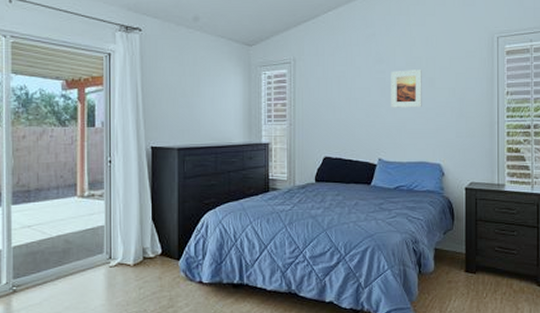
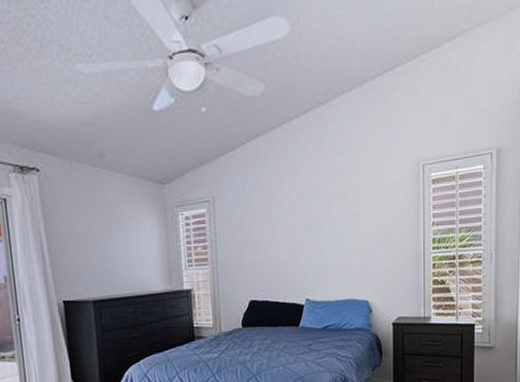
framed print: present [391,70,422,108] -> none [315,203,348,245]

